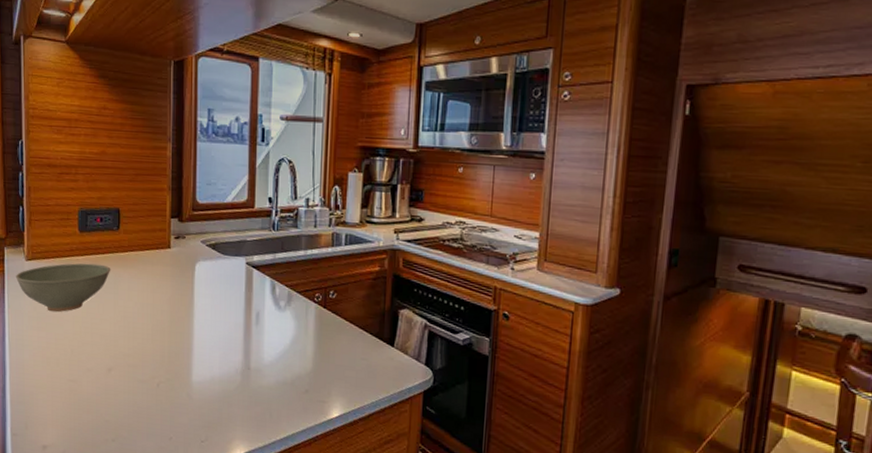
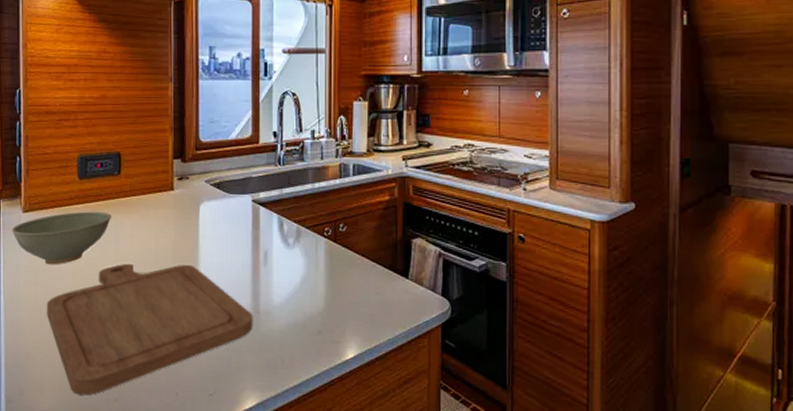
chopping board: none [48,314,244,434] -> present [46,263,253,395]

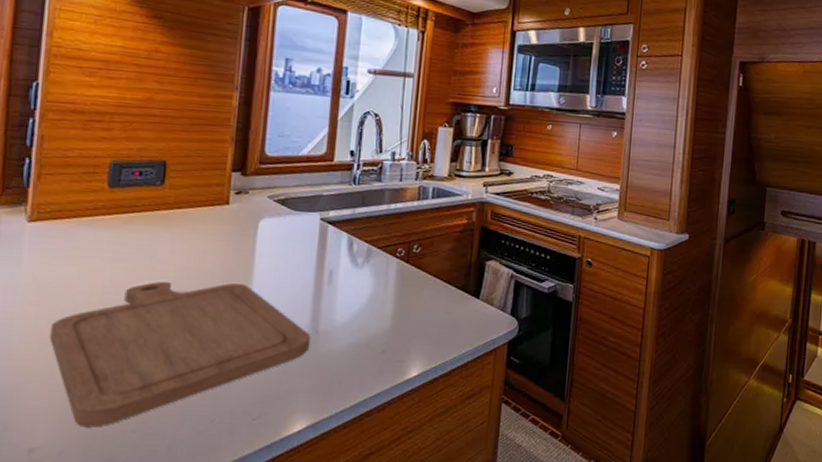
bowl: present [11,211,112,265] -> none [9,223,149,282]

